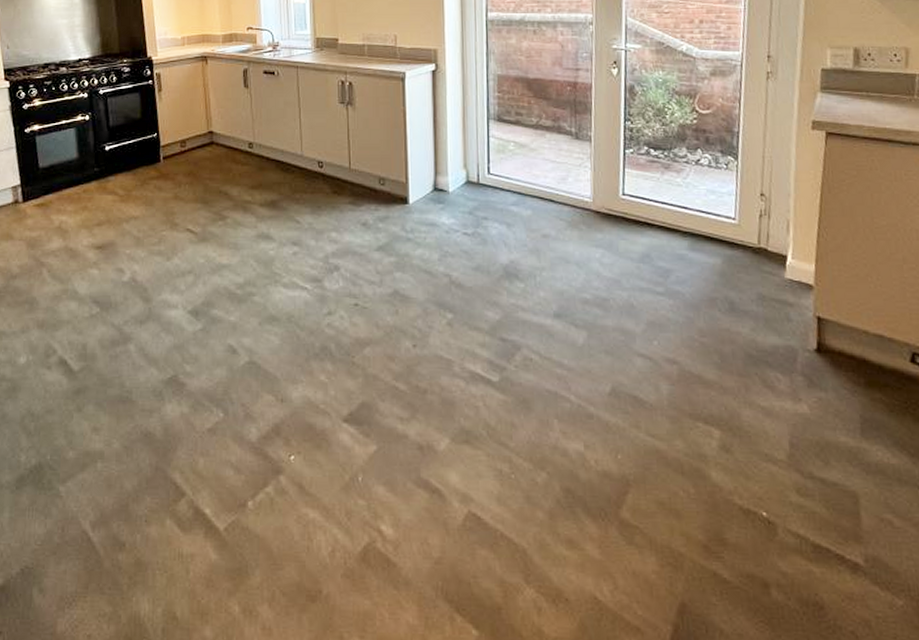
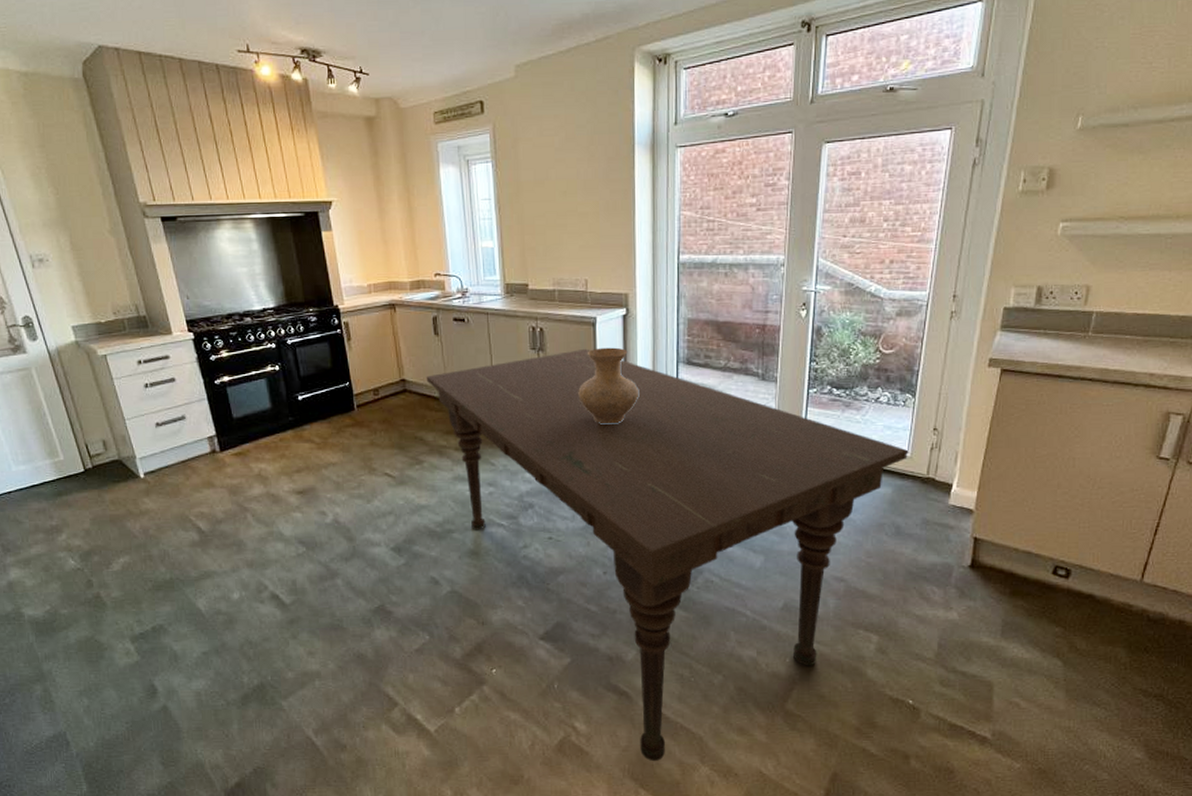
dining table: none [233,103,736,580] -> present [426,348,908,762]
vase: none [387,103,450,182] -> present [578,347,639,424]

